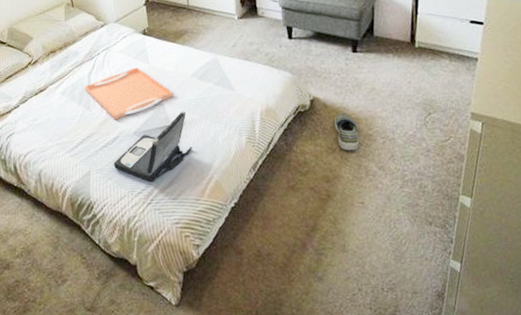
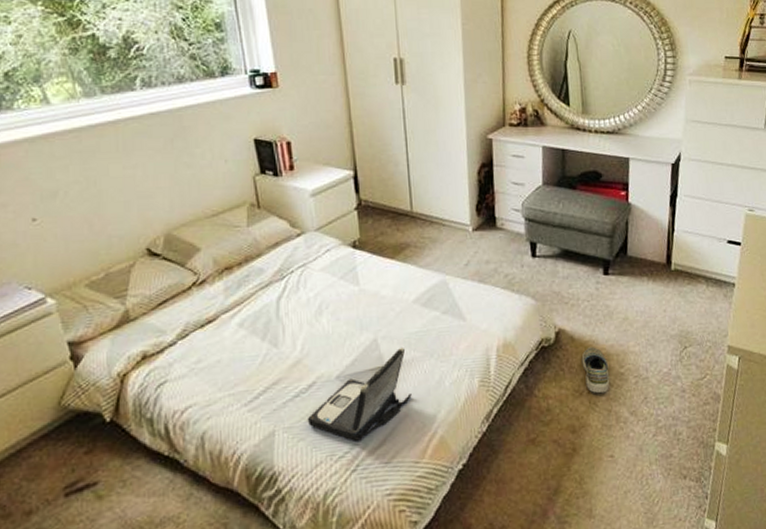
serving tray: present [84,67,174,120] -> none [271,290,390,361]

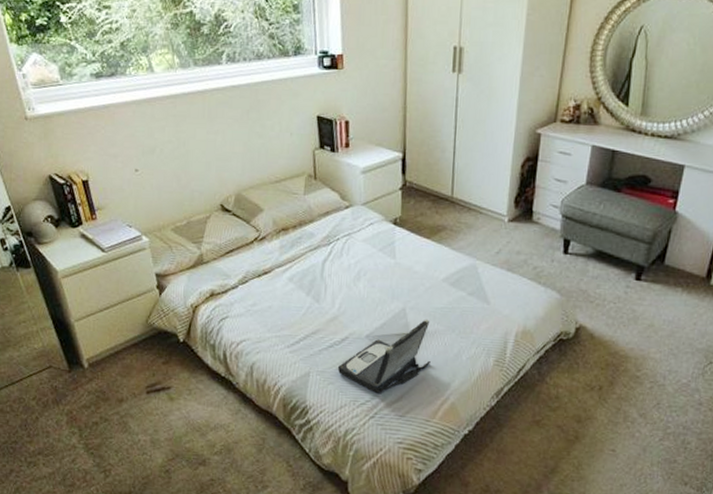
shoe: present [581,347,610,394] -> none [598,347,625,392]

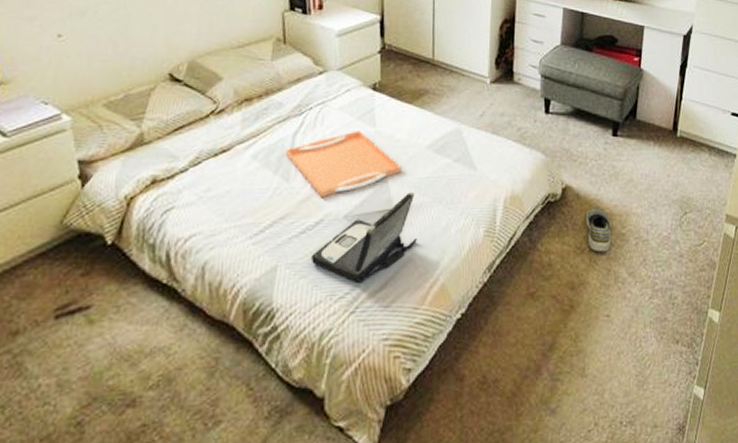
serving tray: none [316,261,419,319] -> present [285,130,402,198]
shoe: none [598,347,625,392] -> present [585,206,611,253]

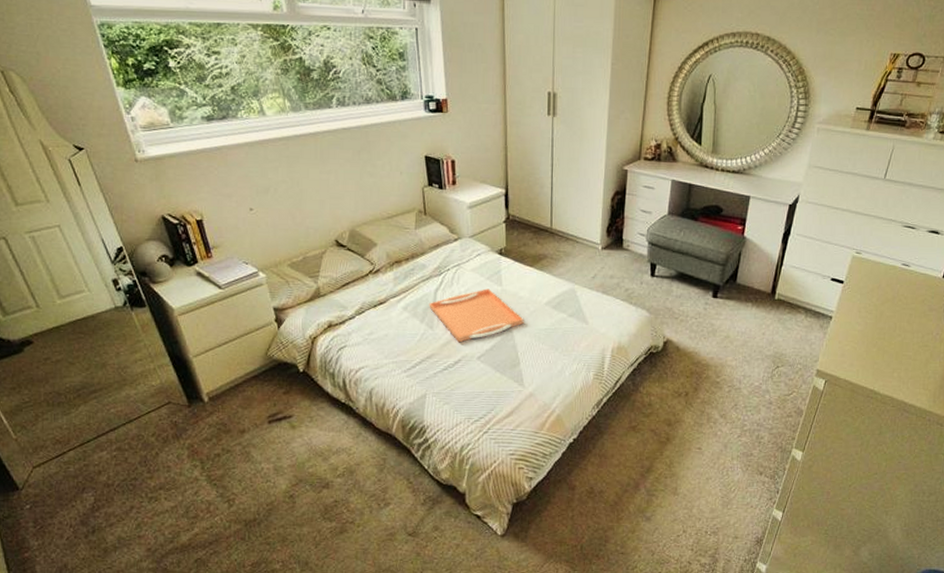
laptop: present [310,191,417,284] -> none [452,340,537,411]
shoe: present [585,206,611,253] -> none [683,357,707,397]

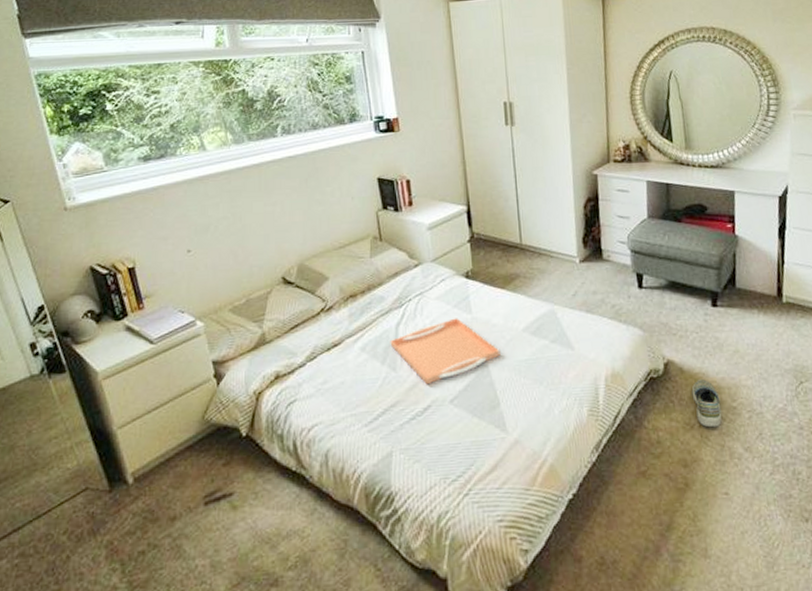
shoe: none [683,357,707,397] -> present [691,379,722,428]

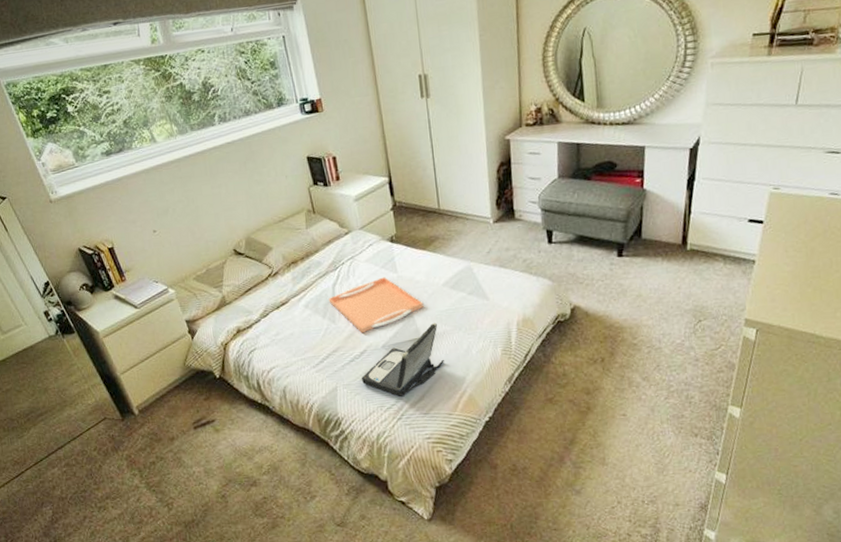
laptop: none [422,374,522,467] -> present [361,322,444,397]
shoe: present [691,379,722,428] -> none [595,321,623,362]

